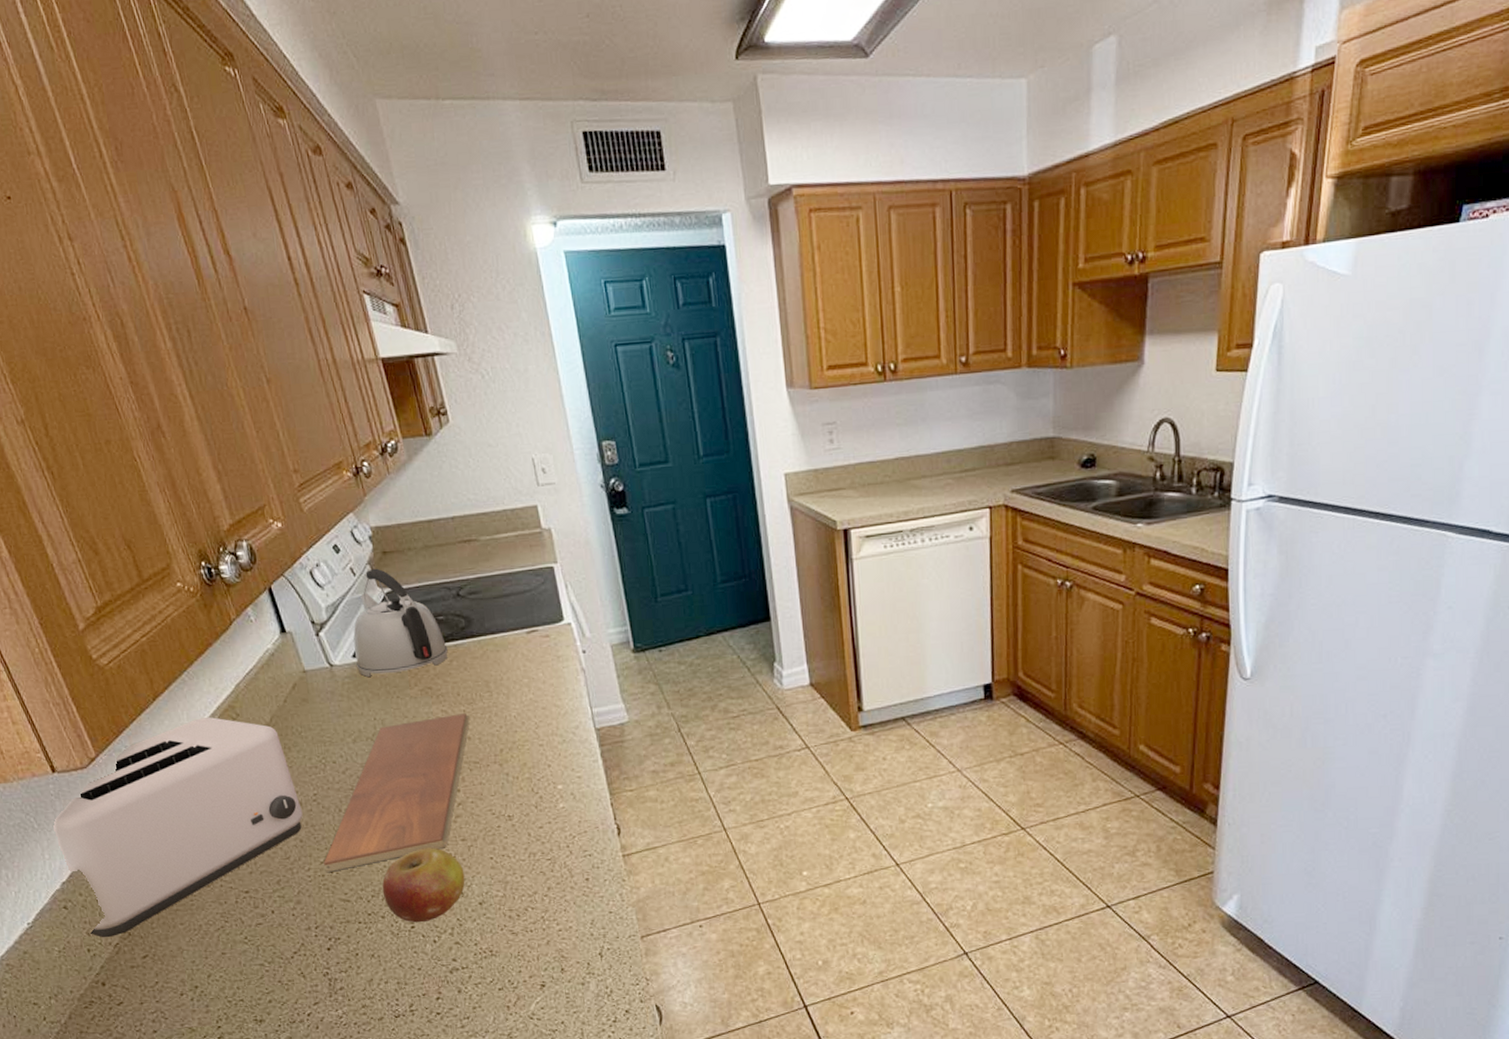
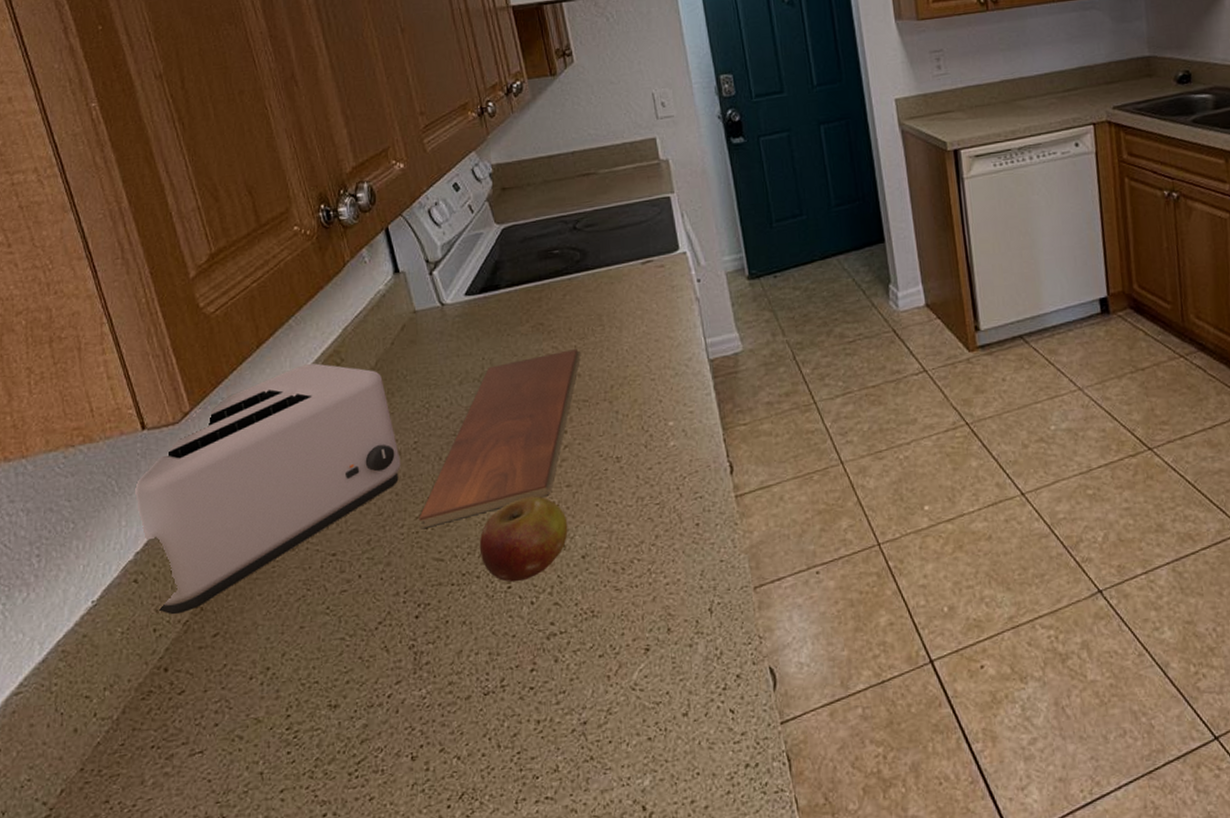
kettle: present [353,568,448,677] -> none [467,204,562,315]

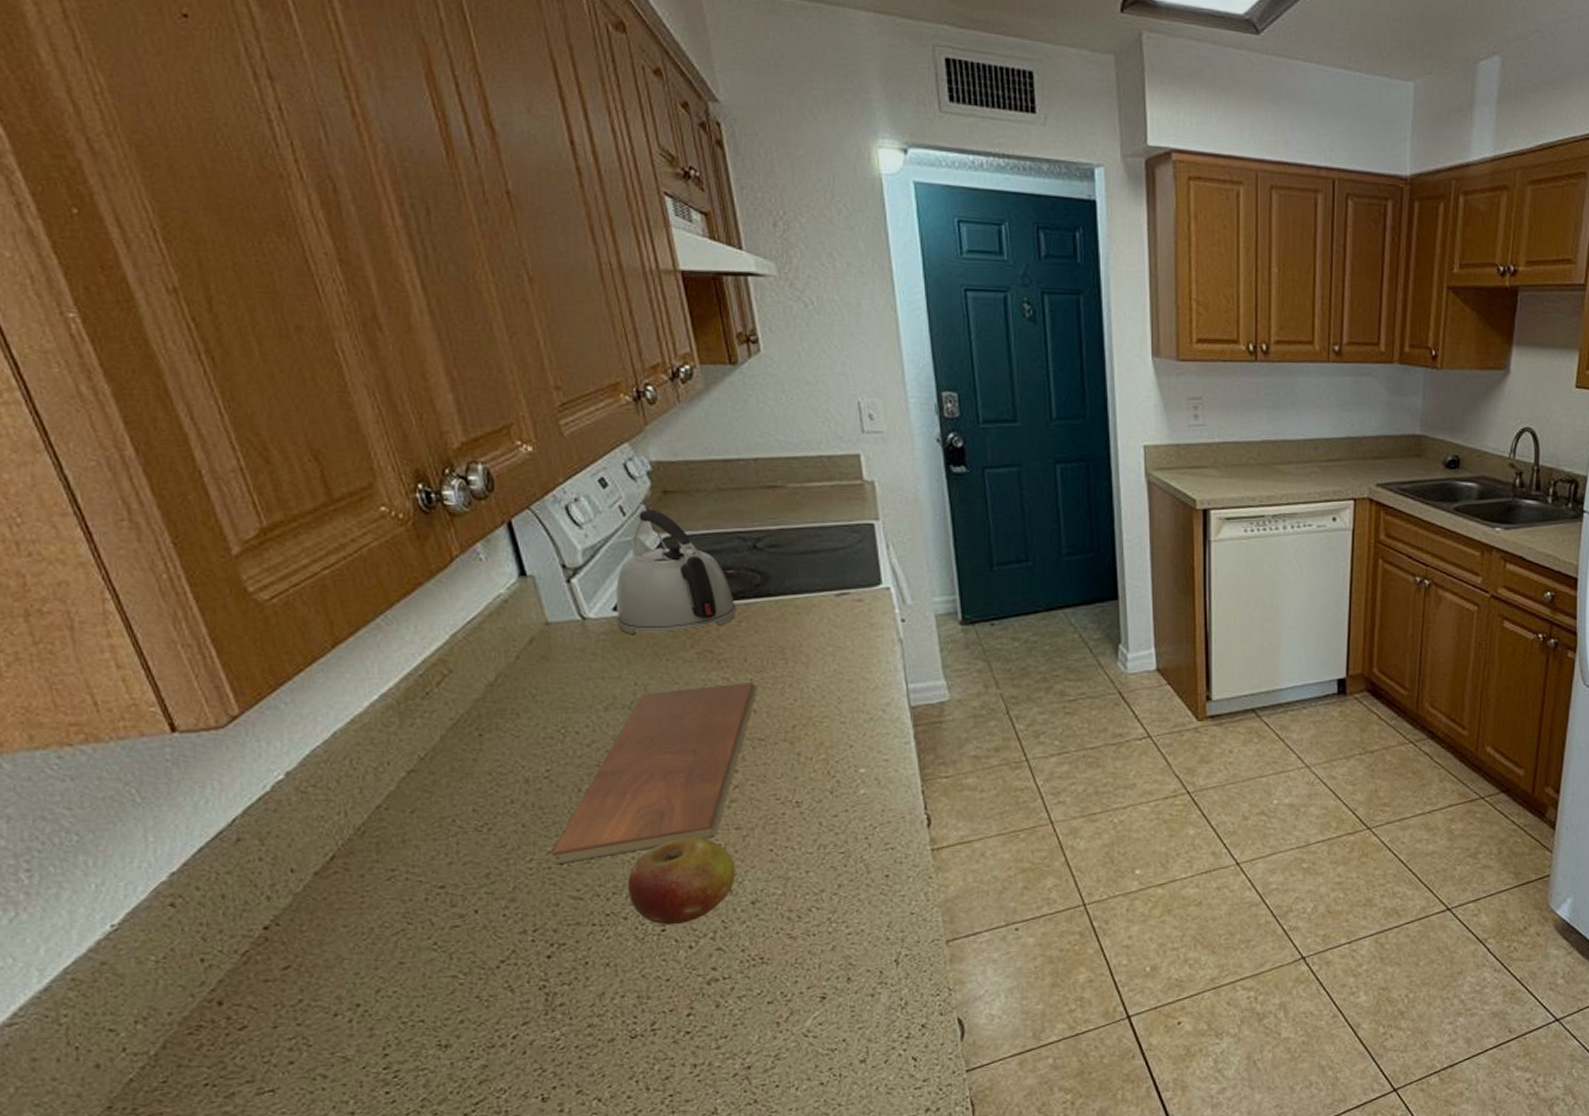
toaster: present [135,363,401,615] -> none [165,672,529,944]
kettle: none [467,204,562,315] -> present [616,509,737,634]

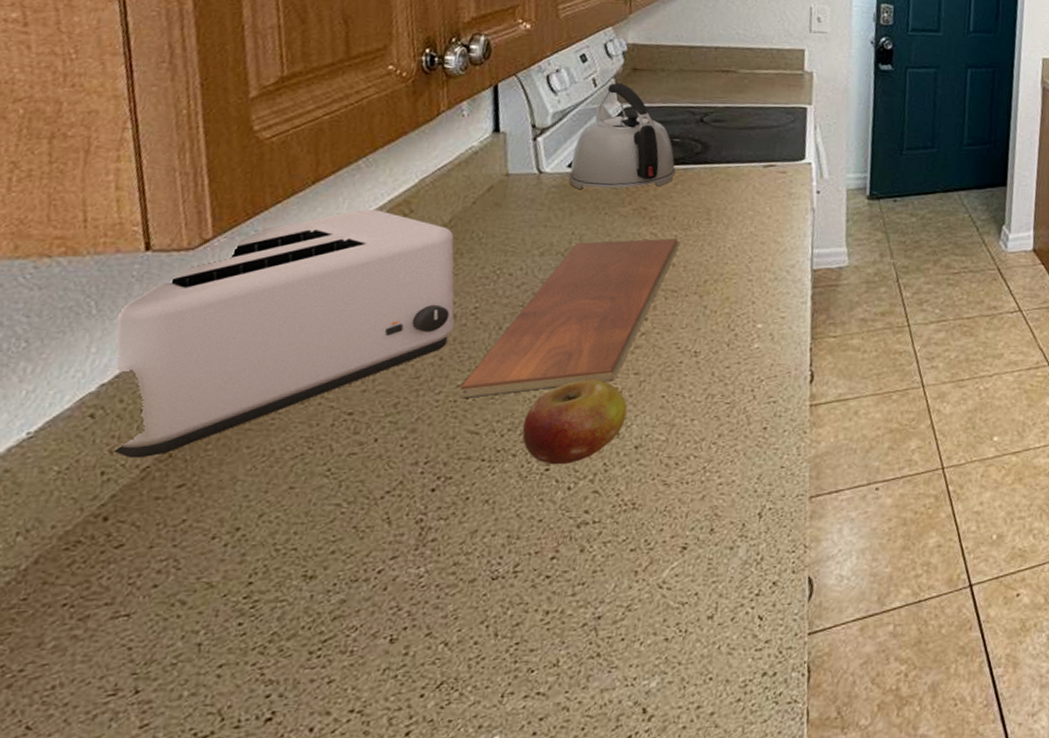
toaster: none [165,672,529,944] -> present [111,209,455,459]

